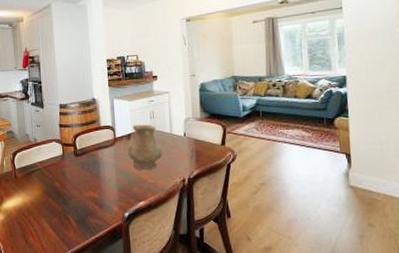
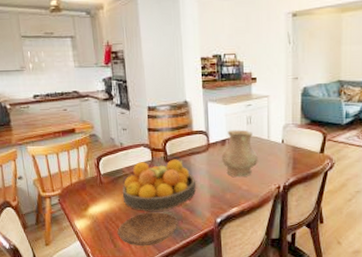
bowl: none [29,206,88,243] -> present [117,212,178,247]
fruit bowl: none [34,153,104,206] -> present [122,159,196,211]

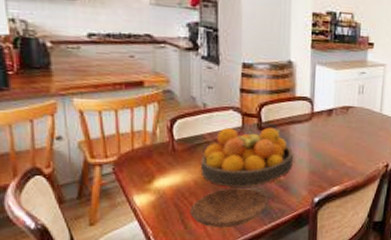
vase: present [221,130,259,178] -> none [325,99,369,153]

